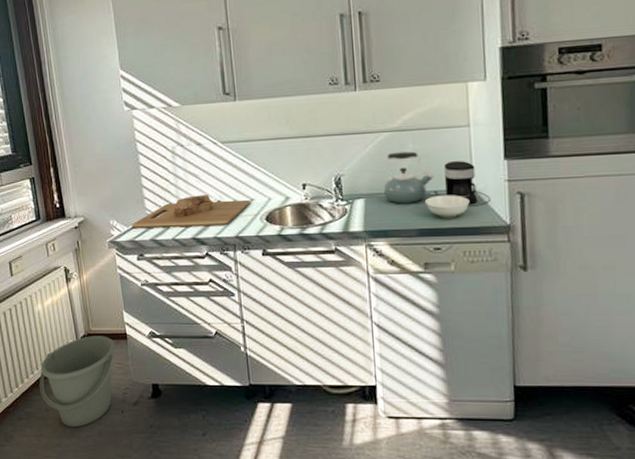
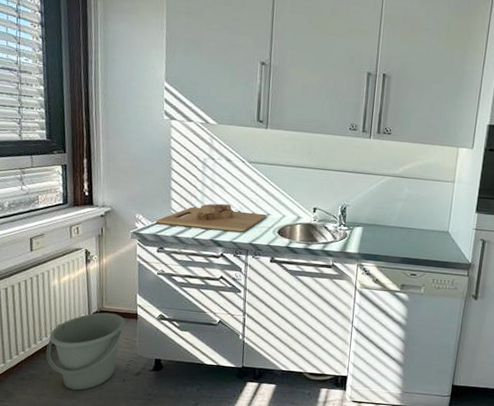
kettle: present [383,151,434,204] -> none [379,193,420,236]
bowl: present [424,195,470,218] -> none [409,233,444,252]
coffee maker: present [433,161,491,207] -> none [418,208,461,246]

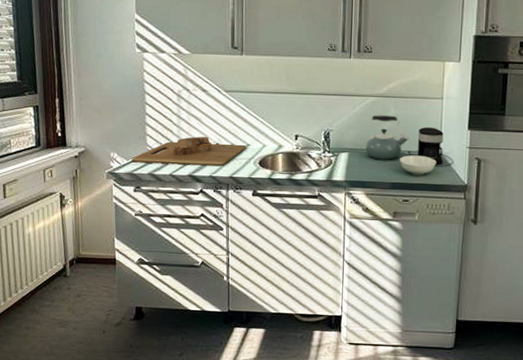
bucket: present [46,312,125,391] -> none [22,259,103,346]
kettle: none [379,193,420,236] -> present [365,115,409,160]
bowl: none [409,233,444,252] -> present [399,155,437,176]
coffee maker: none [418,208,461,246] -> present [407,127,454,167]

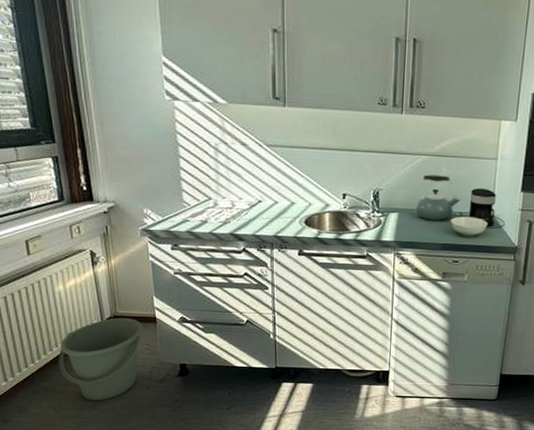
bucket: none [22,259,103,346] -> present [59,318,143,401]
cutting board: present [131,136,246,166] -> none [166,193,291,224]

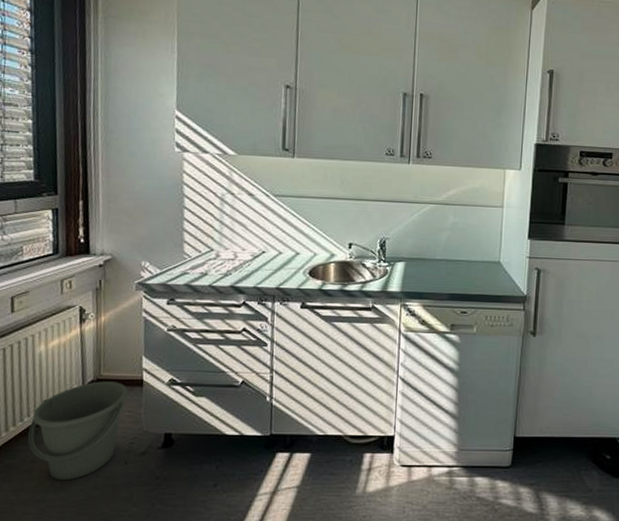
kettle: present [416,174,461,221] -> none [423,223,468,270]
bowl: present [450,216,488,237] -> none [457,265,496,286]
coffee maker: present [459,188,506,229] -> none [466,236,514,277]

